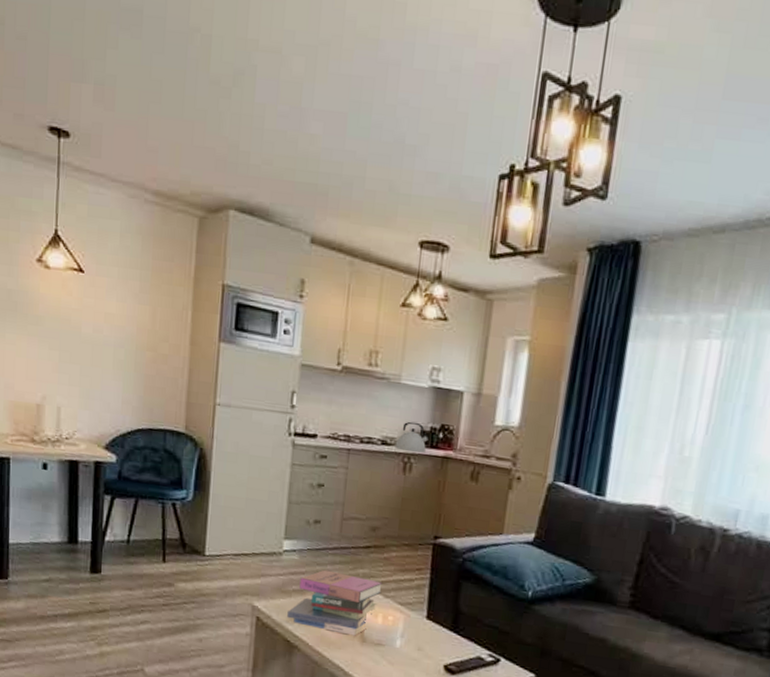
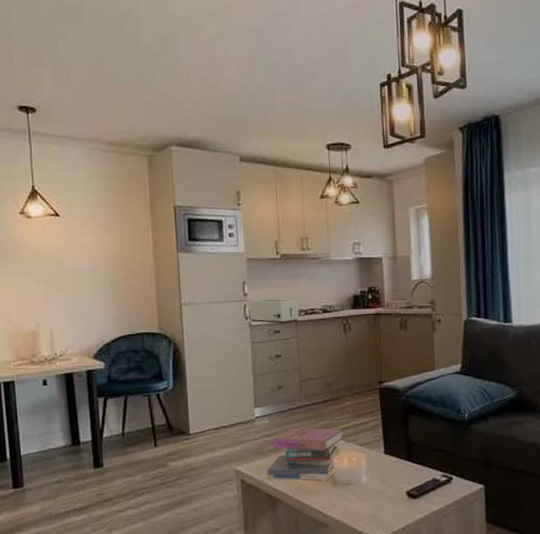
toaster: none [294,414,356,450] -> present [249,298,299,324]
kettle: present [394,421,430,454] -> none [334,289,361,315]

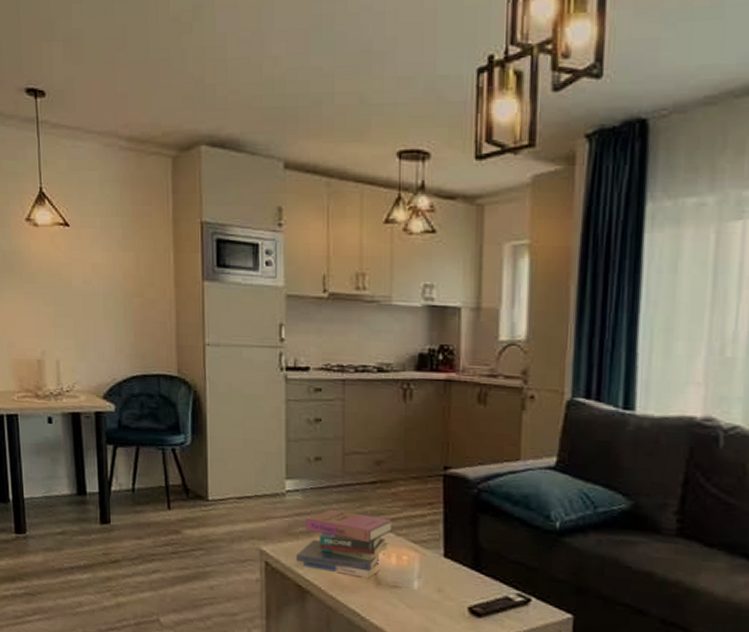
toaster: present [249,298,299,324] -> none [286,347,348,381]

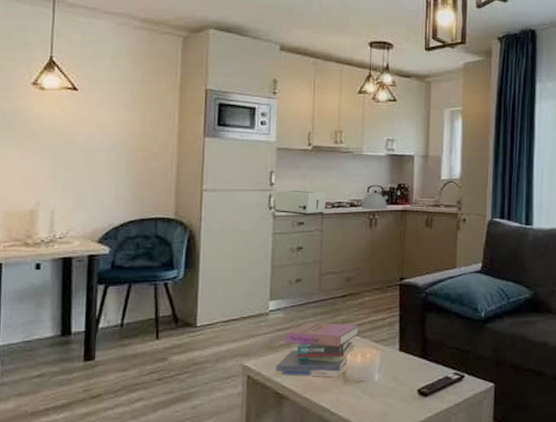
toaster: none [286,347,348,381] -> present [274,190,327,216]
kettle: none [392,344,429,378] -> present [361,184,390,210]

